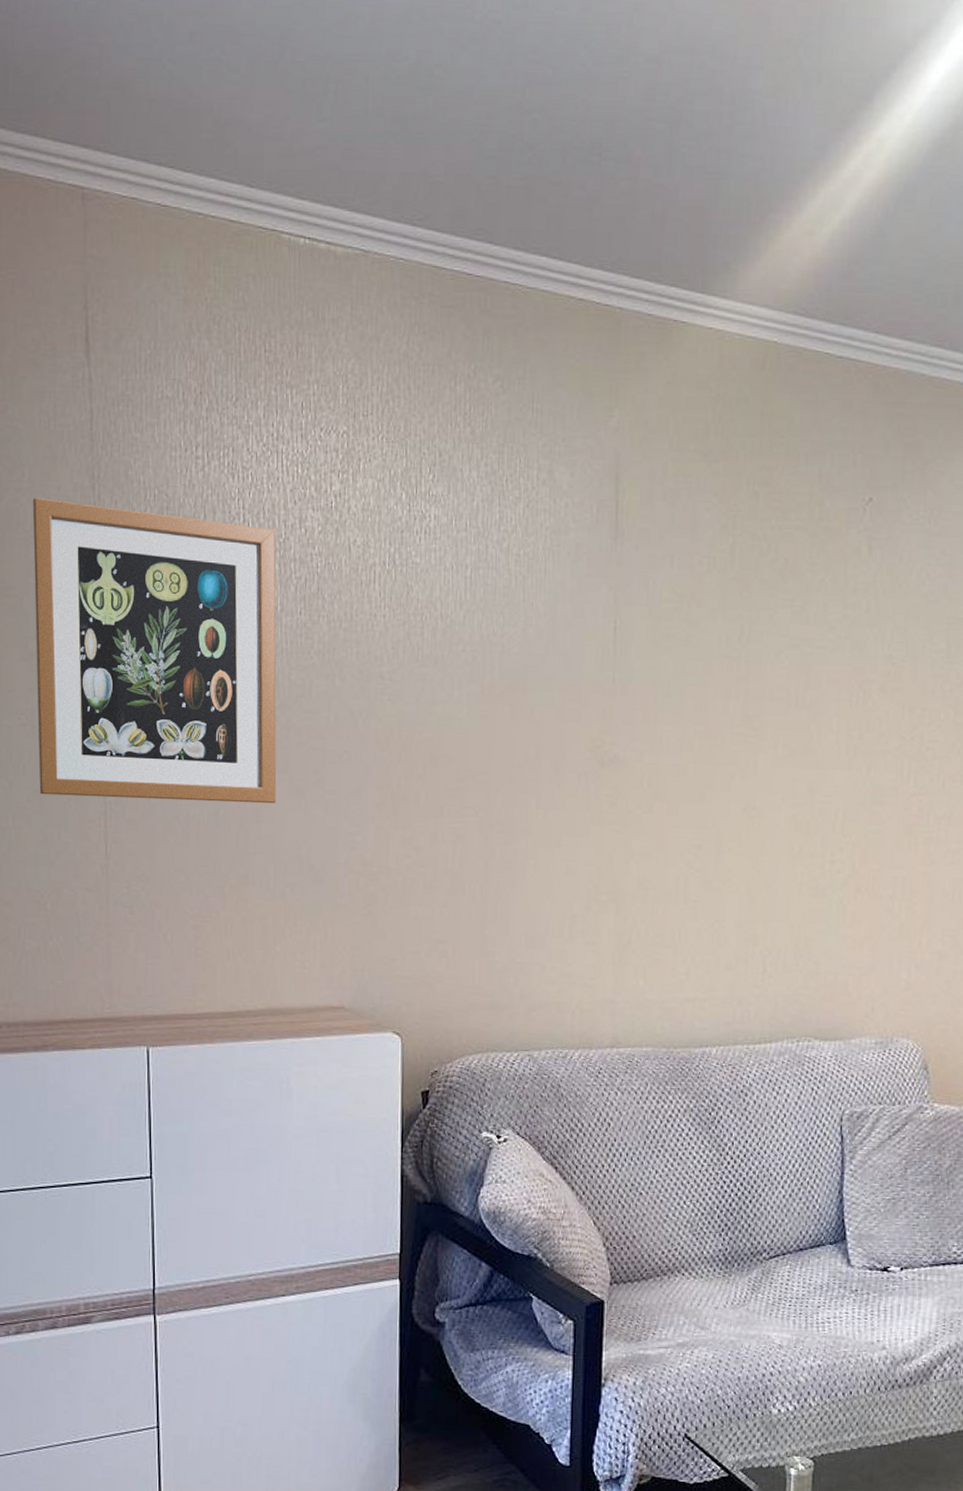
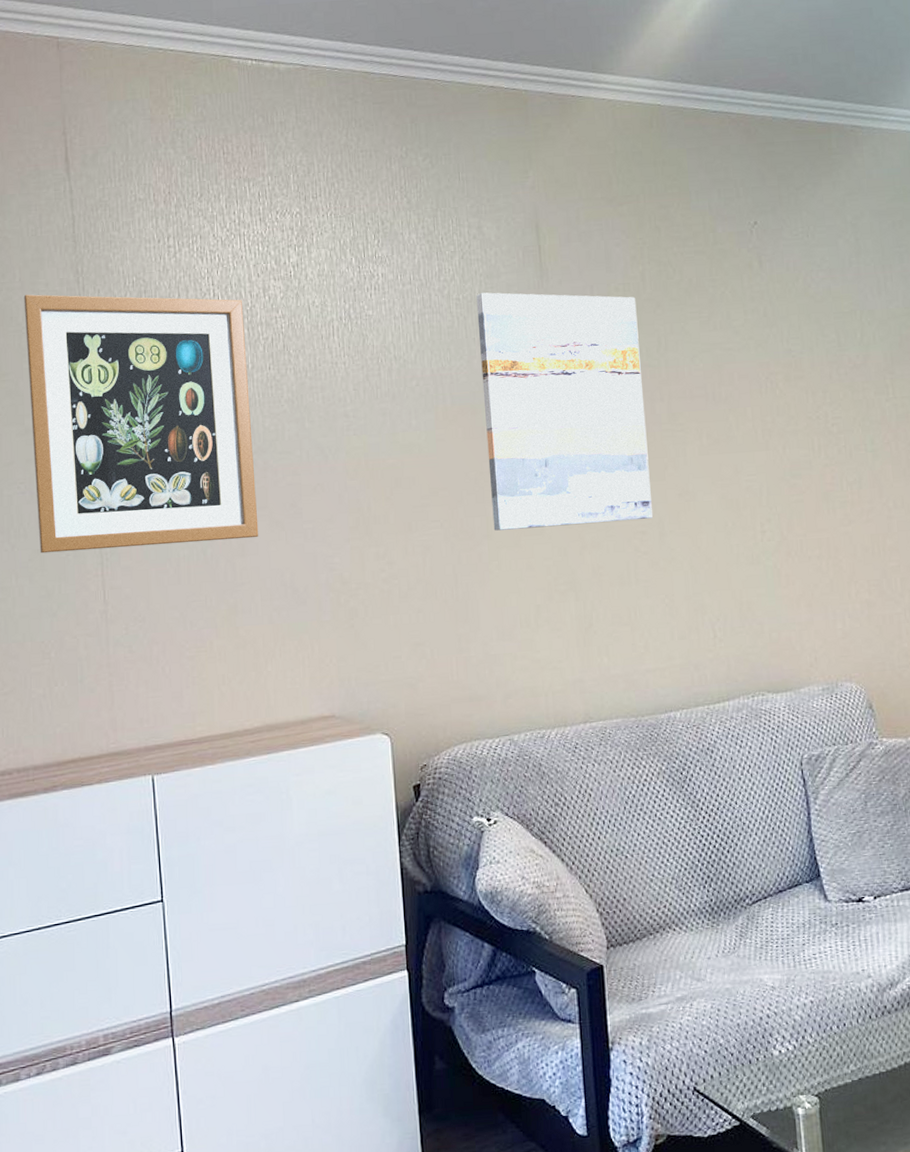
wall art: none [533,550,721,832] -> present [476,292,653,531]

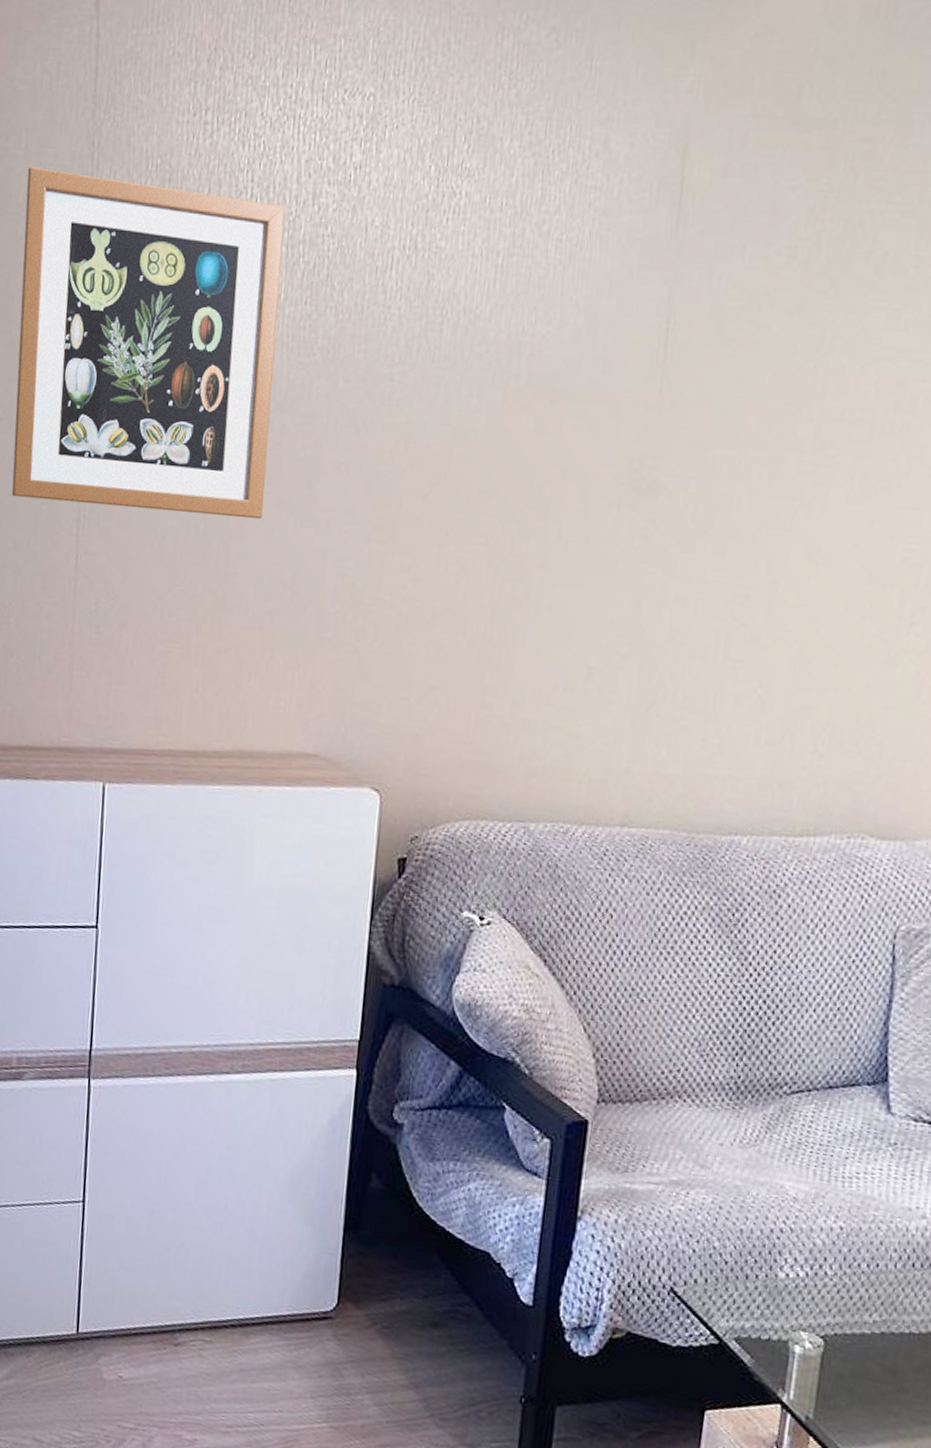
wall art: present [476,292,653,531] -> none [551,235,803,579]

